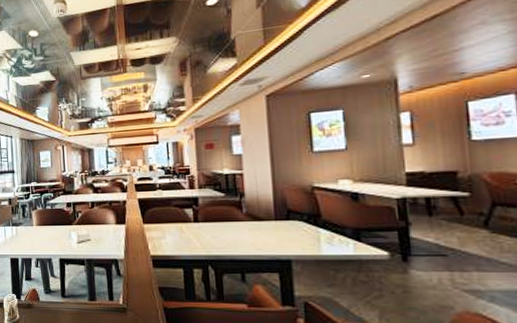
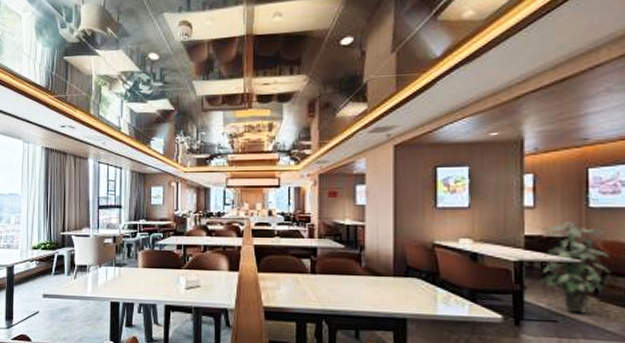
indoor plant: none [424,155,500,247] -> present [541,221,610,314]

